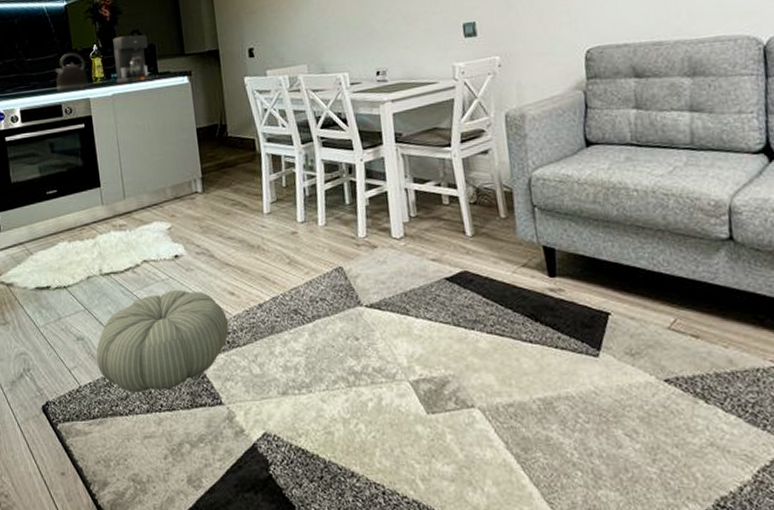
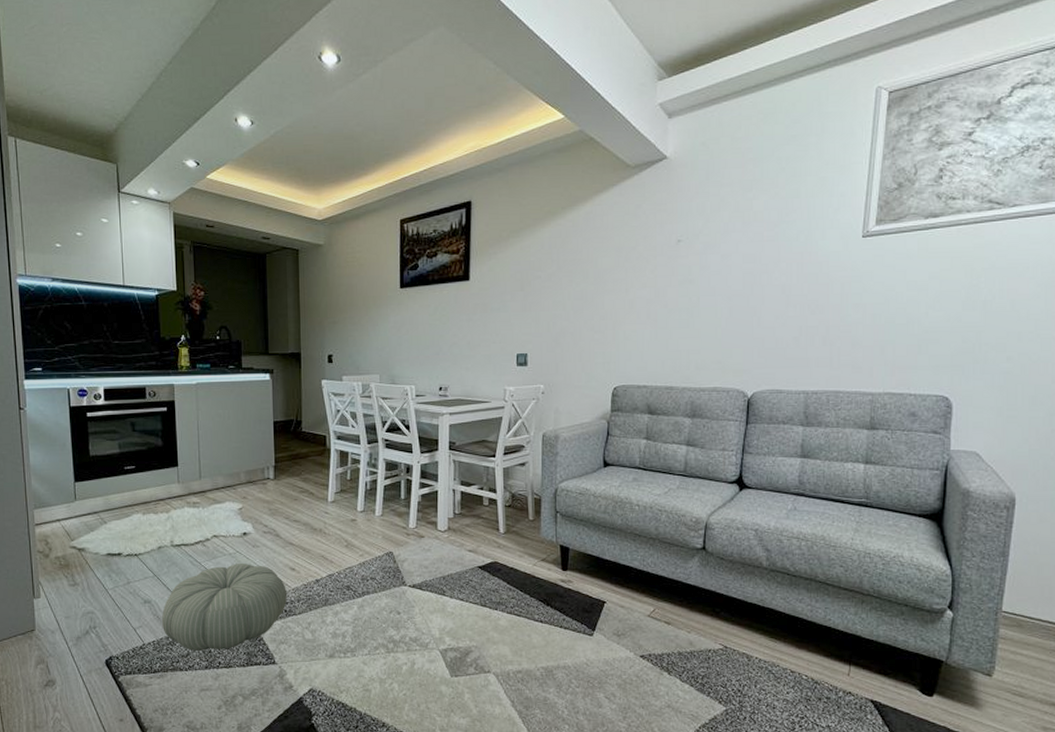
kettle: present [55,53,90,92] -> none [141,340,175,377]
coffee maker: present [113,35,155,85] -> none [201,330,239,376]

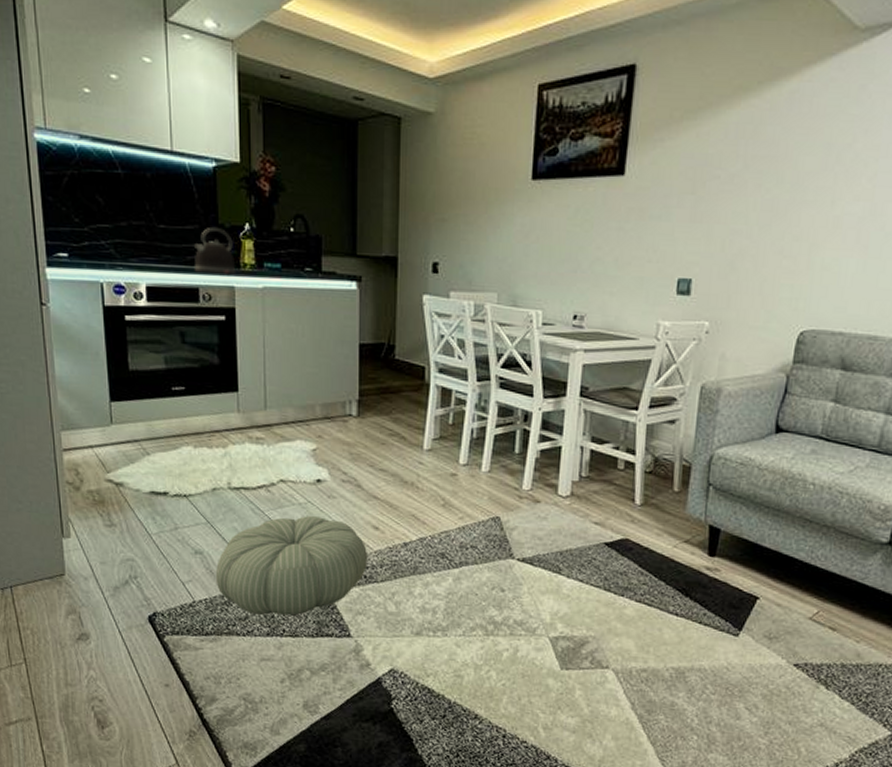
kettle: none [141,340,175,377] -> present [193,228,237,276]

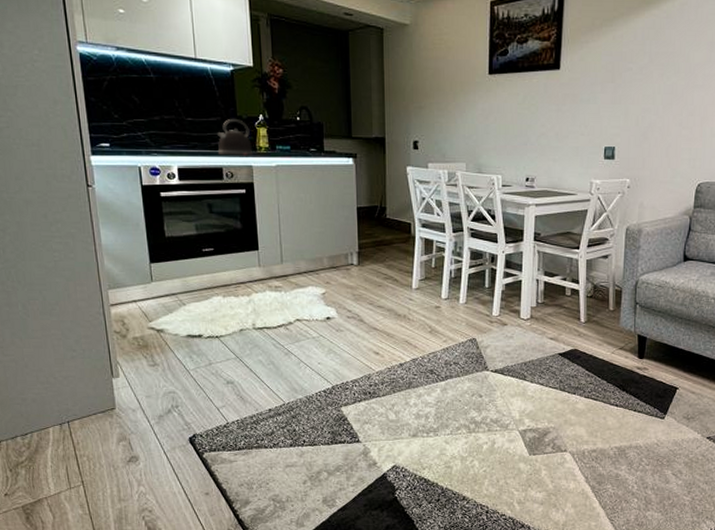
pouf: present [215,516,367,616] -> none [245,347,371,430]

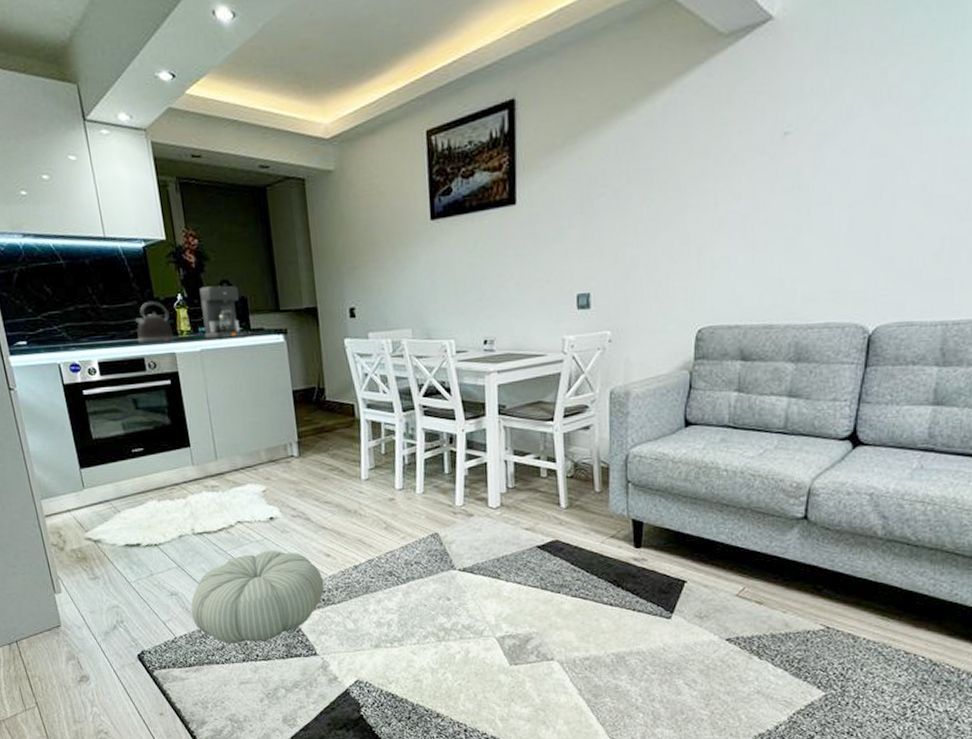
pouf: none [245,347,371,430] -> present [190,551,324,643]
coffee maker: none [280,111,321,158] -> present [199,285,248,340]

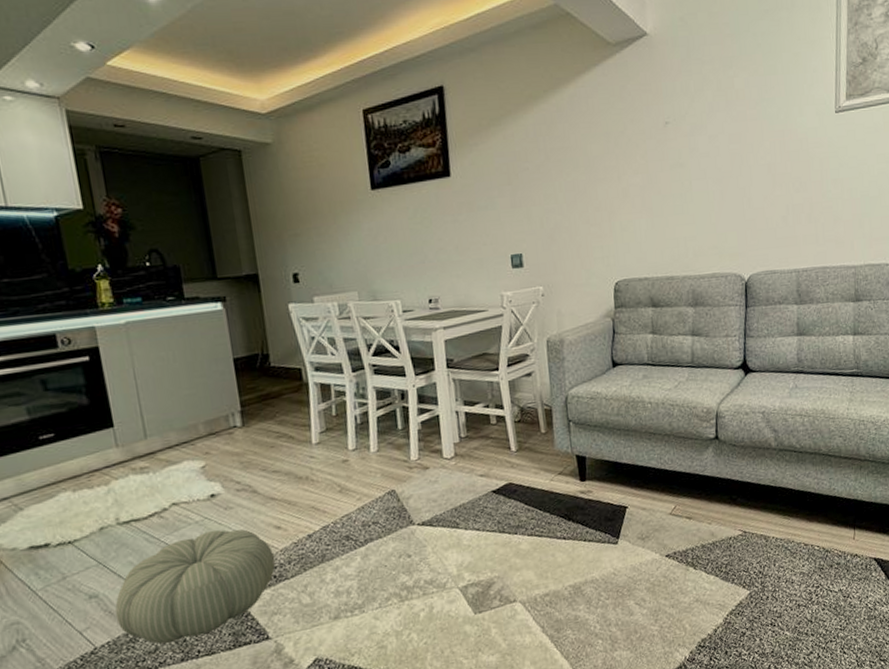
kettle: present [135,301,175,345] -> none [45,273,95,320]
coffee maker: present [199,285,248,340] -> none [124,255,181,311]

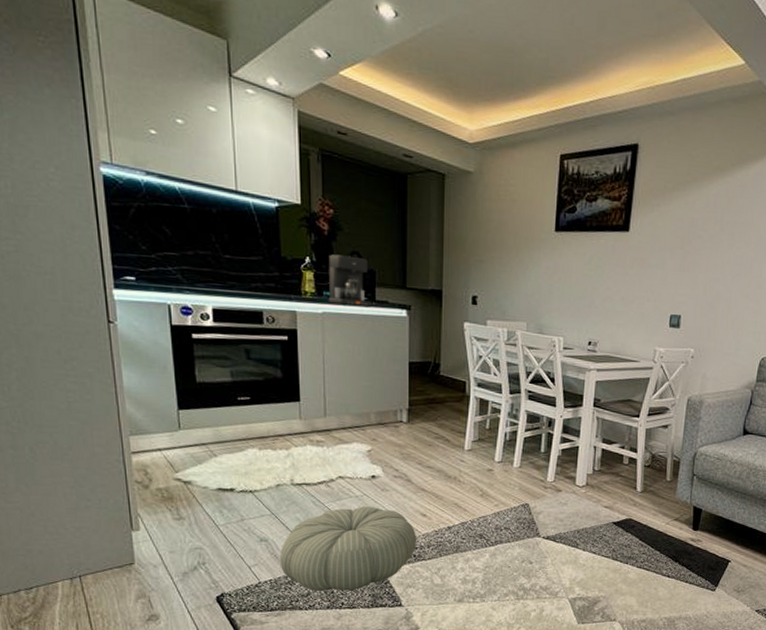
coffee maker: none [124,255,181,311] -> present [328,254,372,308]

